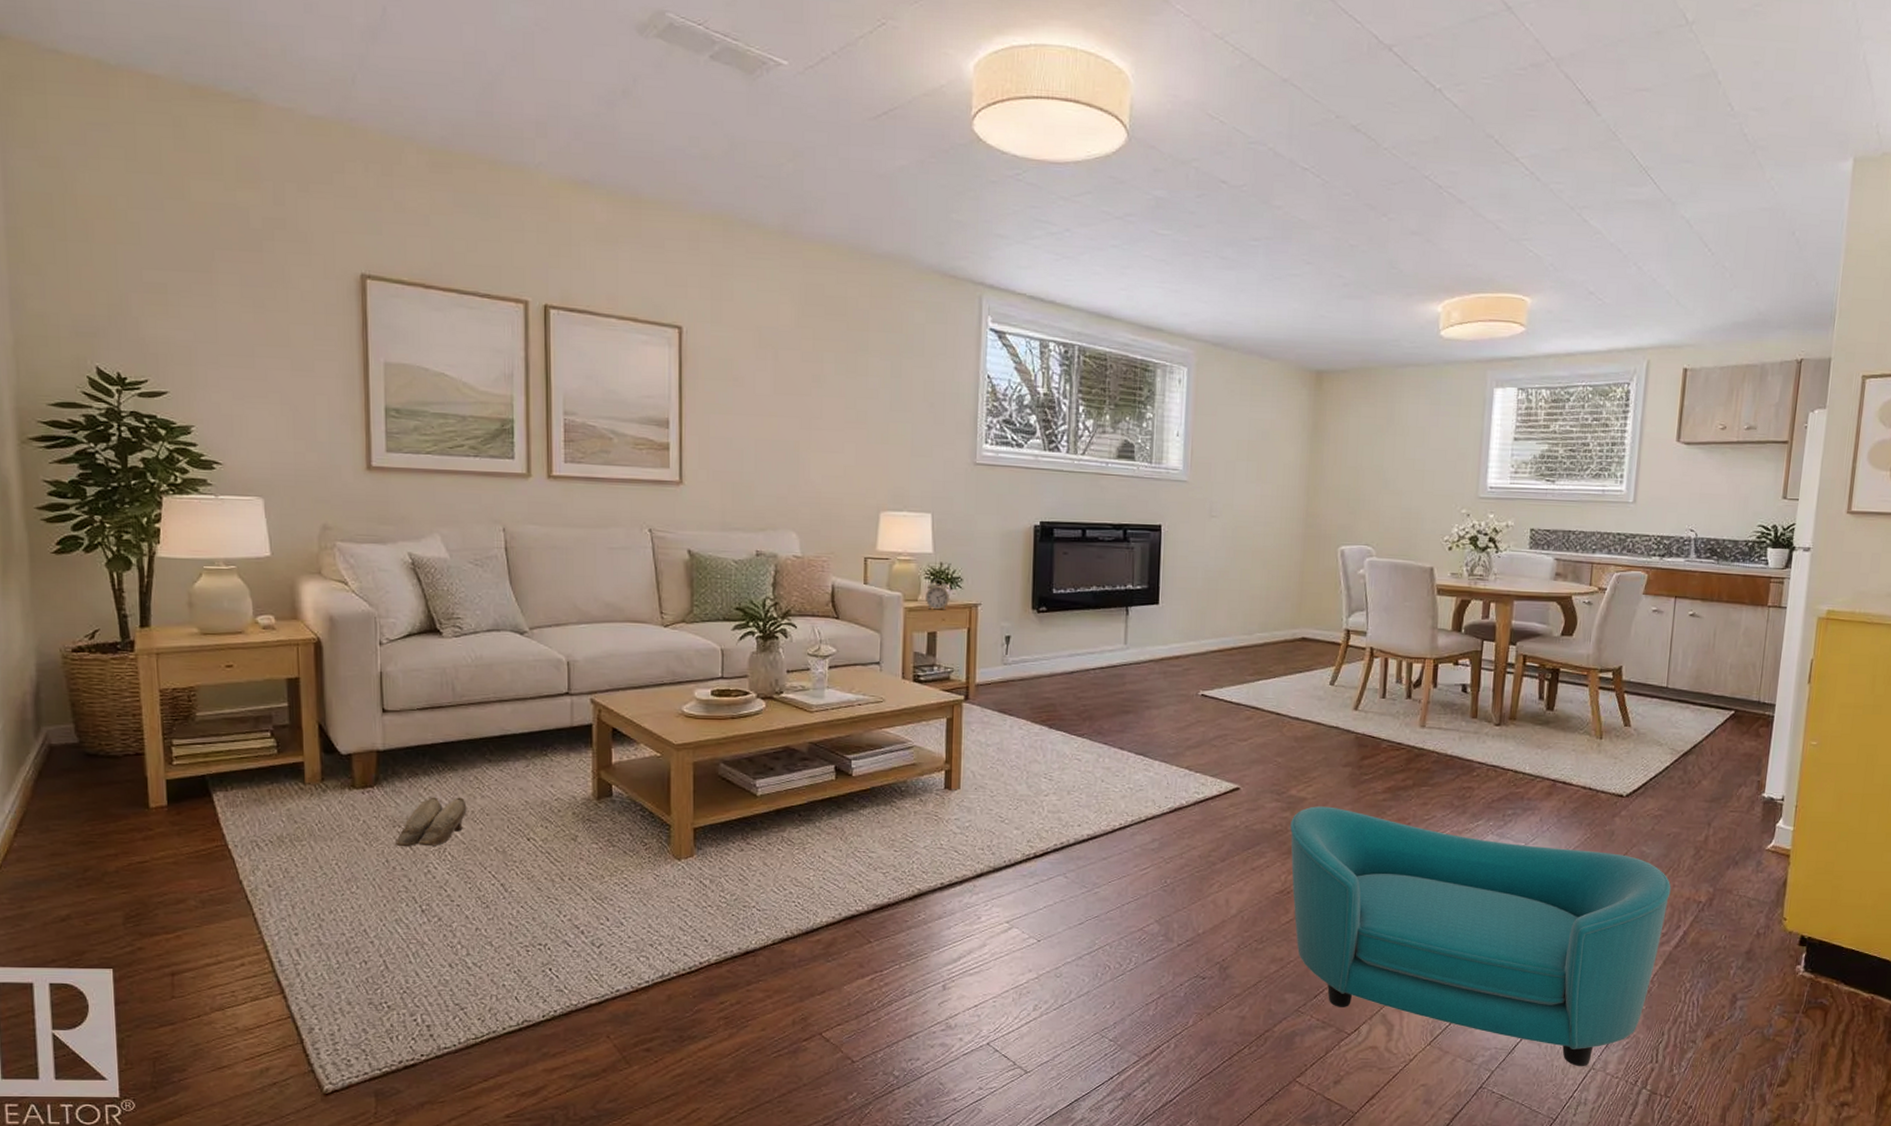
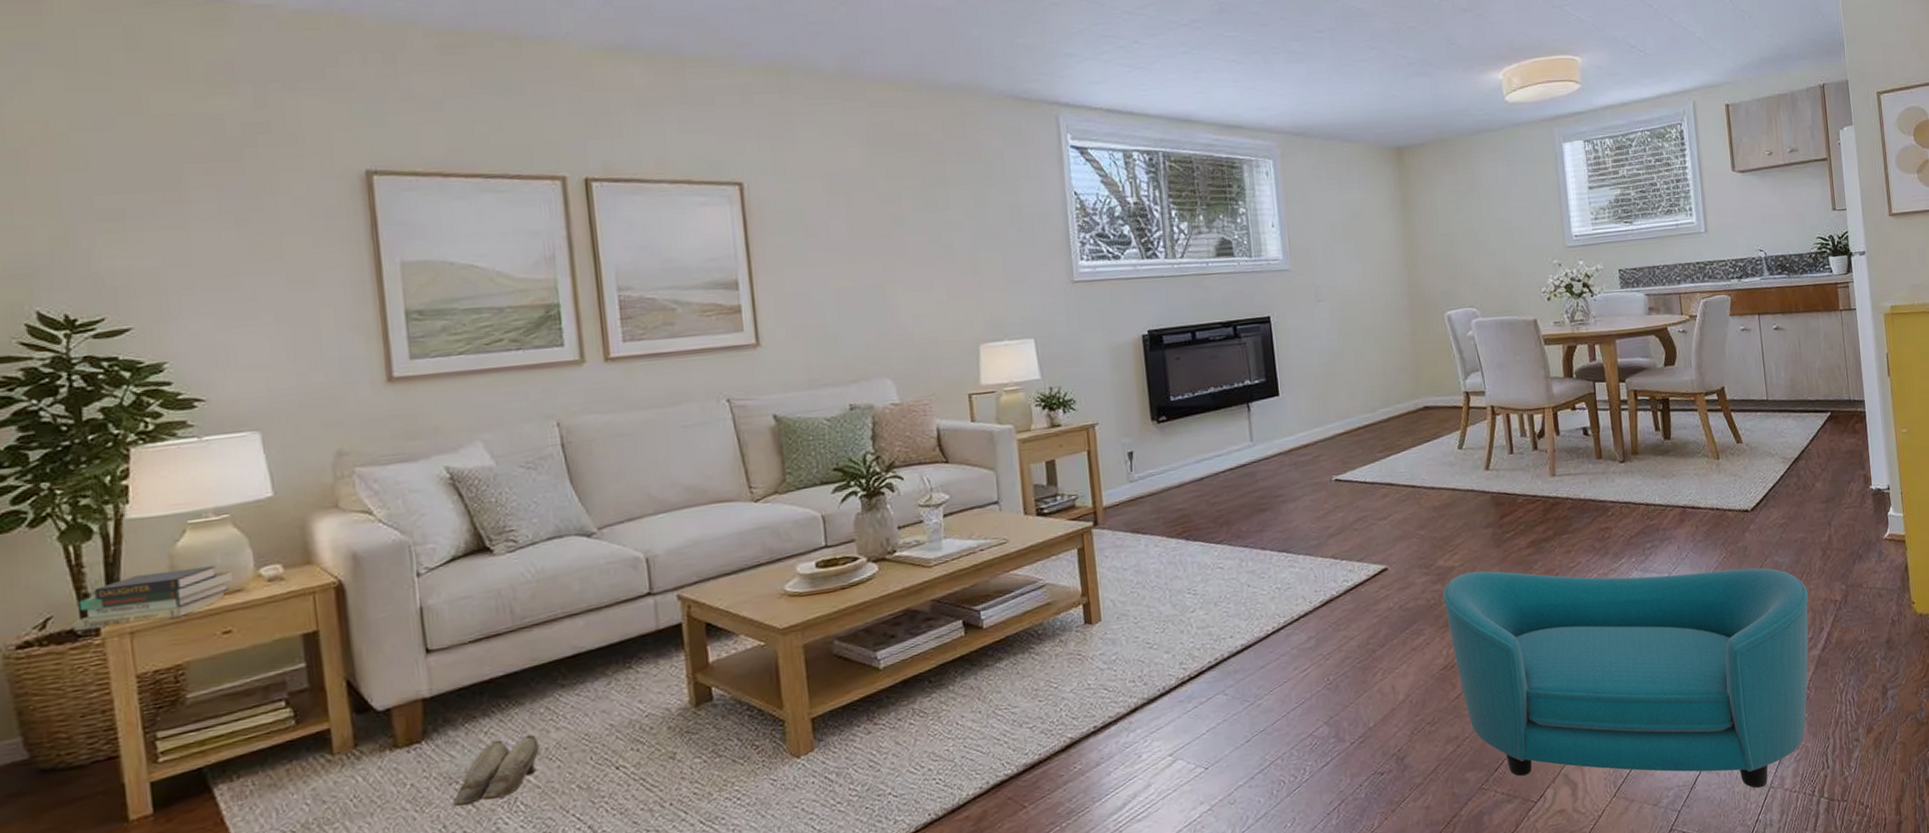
books: none [114,605,237,647] -> present [72,565,234,632]
alarm clock: present [925,579,949,610] -> none [1037,404,1064,438]

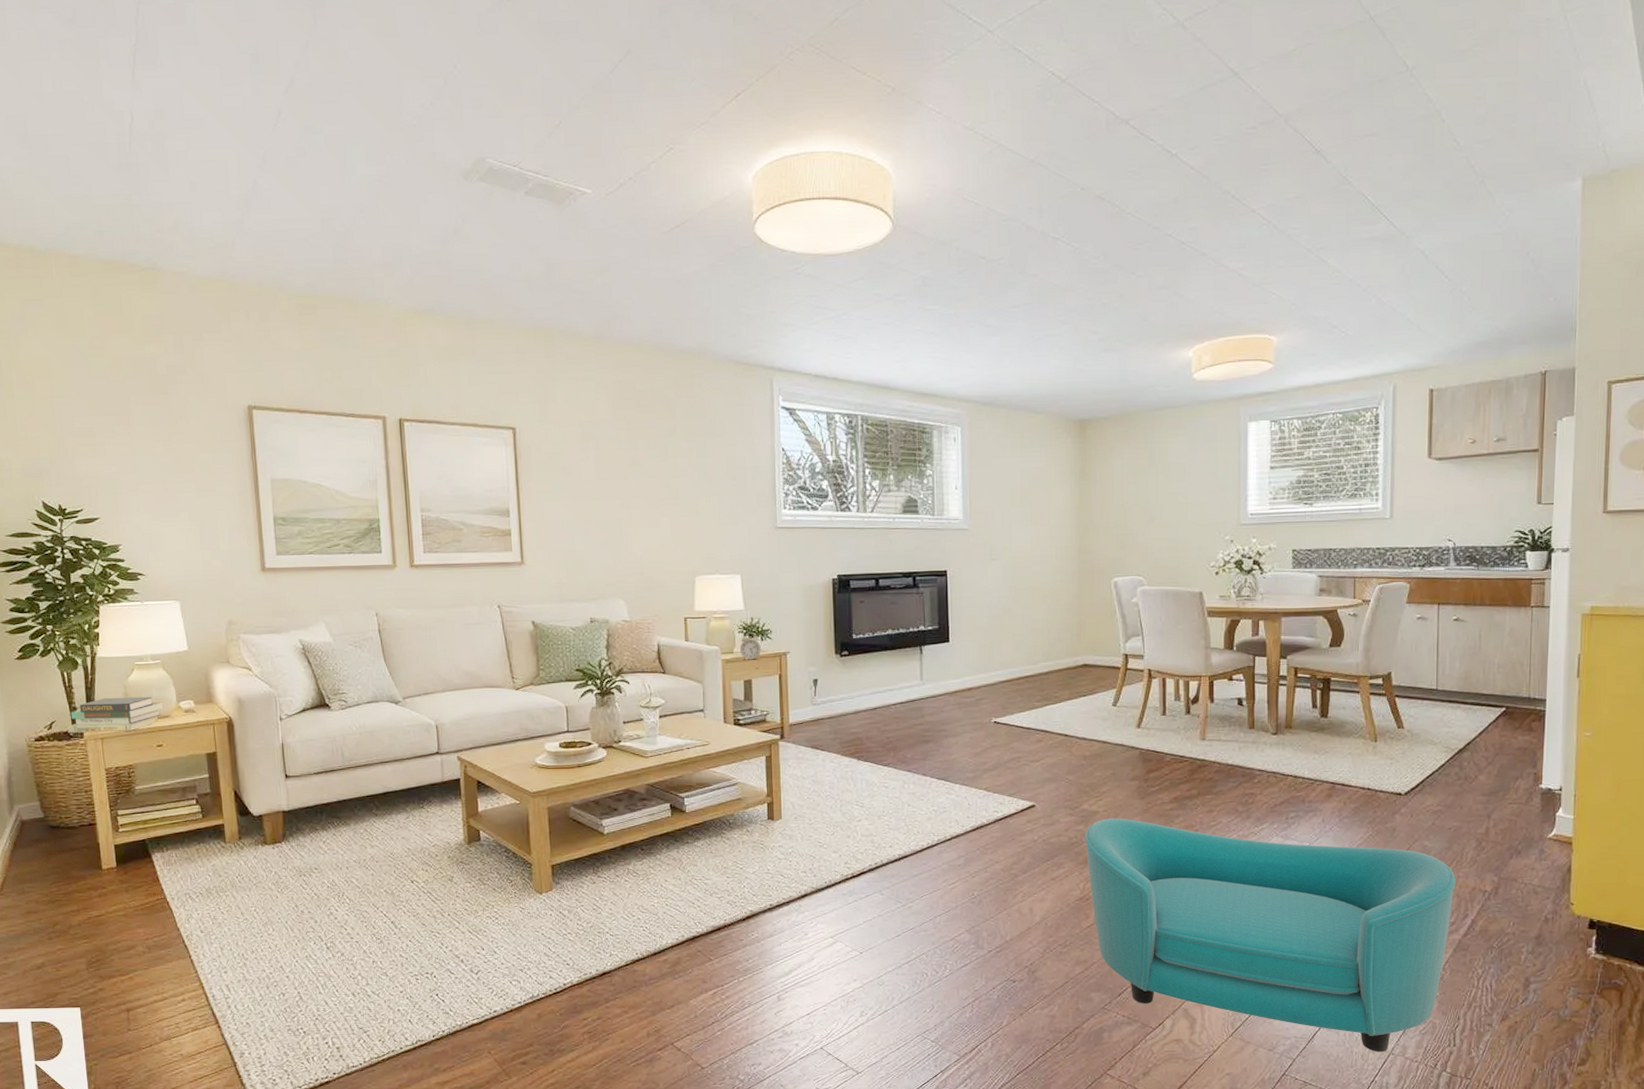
slippers: present [452,734,540,807] -> none [301,848,360,893]
alarm clock: none [1037,404,1064,438] -> present [739,632,761,660]

